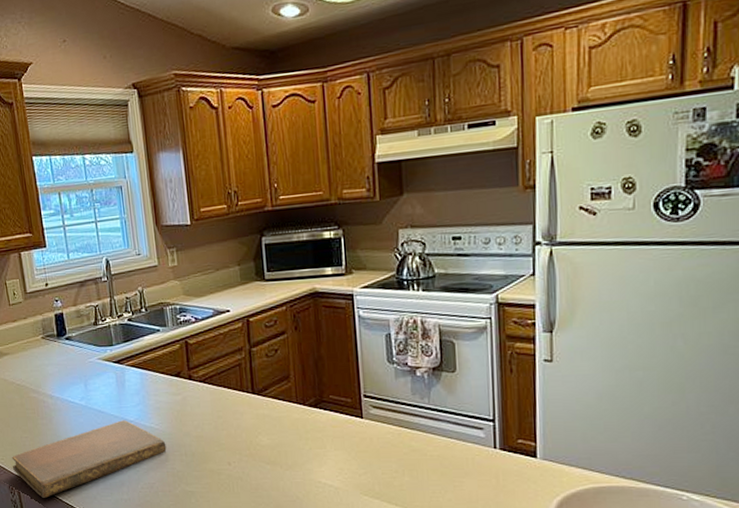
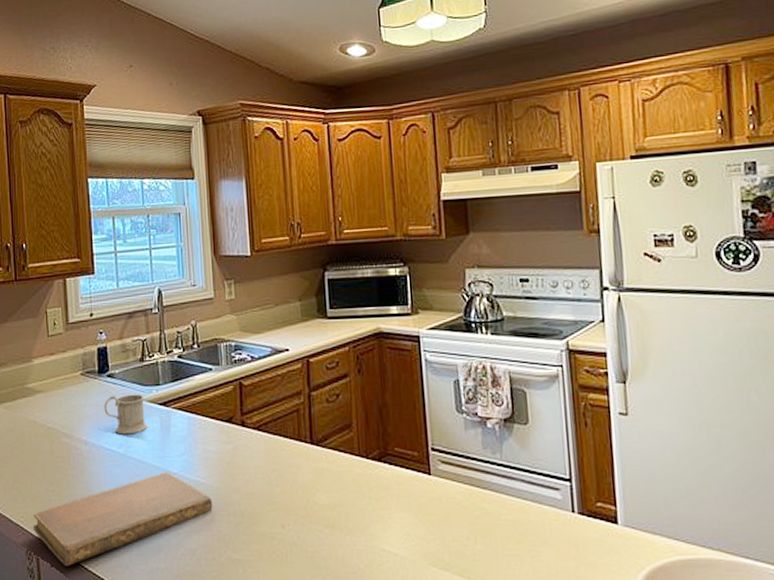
mug: none [64,354,105,389] -> present [104,394,148,435]

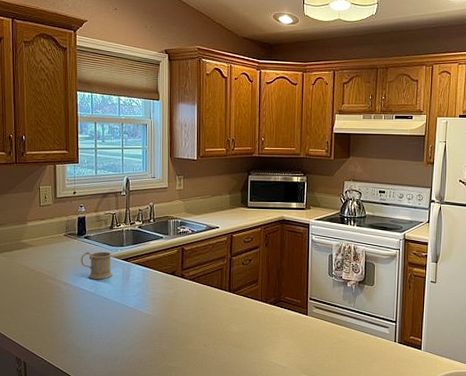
notebook: present [32,472,213,567] -> none [22,306,157,369]

